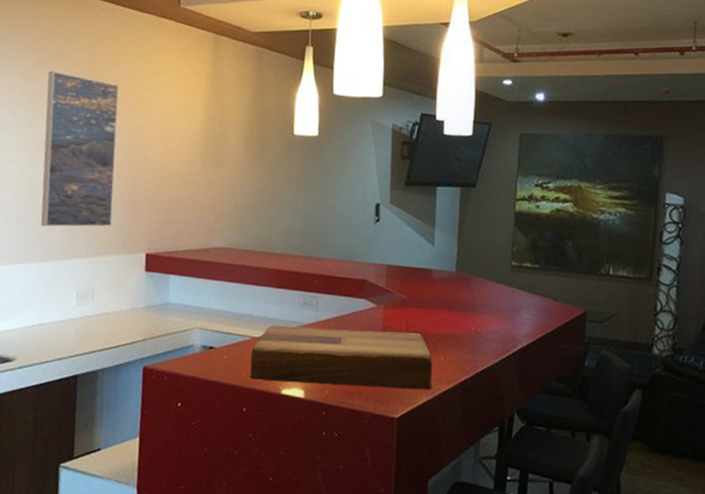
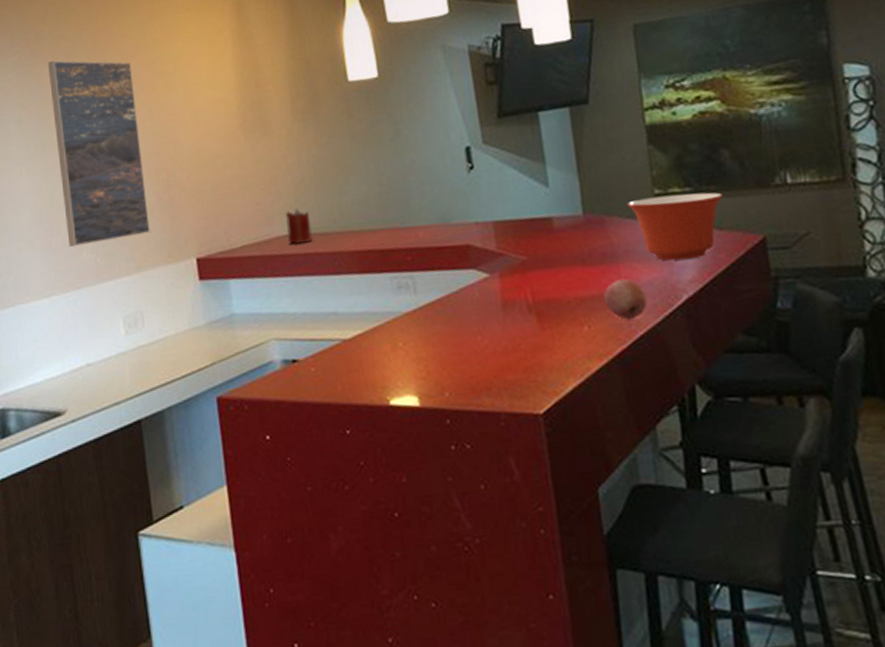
candle: none [222,227,244,257] -> present [284,208,312,245]
cutting board: present [250,325,433,390] -> none [344,301,582,392]
fruit: none [460,325,491,357] -> present [604,278,647,320]
mixing bowl: none [490,267,561,319] -> present [627,192,723,261]

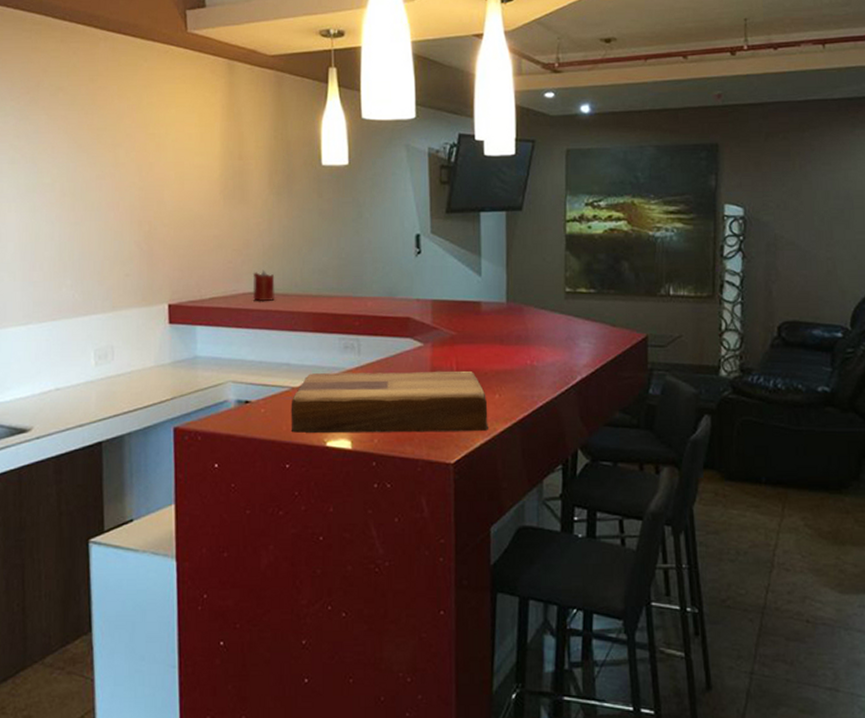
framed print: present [47,60,150,247] -> none [45,110,128,282]
cutting board: none [344,301,582,392] -> present [291,370,490,433]
fruit: present [604,278,647,320] -> none [515,358,549,393]
mixing bowl: present [627,192,723,261] -> none [543,294,619,347]

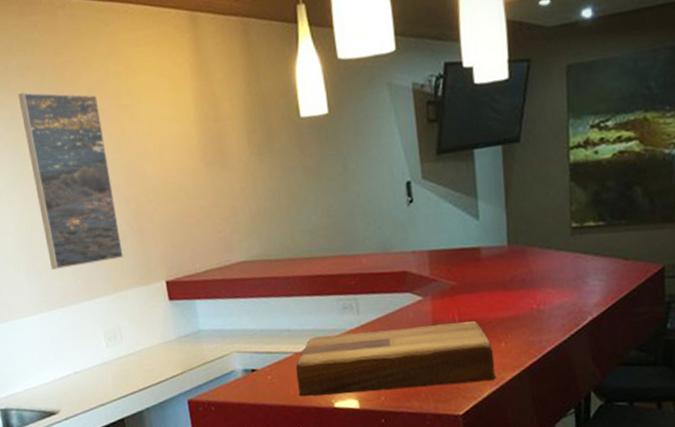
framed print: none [45,110,128,282] -> present [18,92,124,270]
candle: present [252,270,275,302] -> none [243,236,268,270]

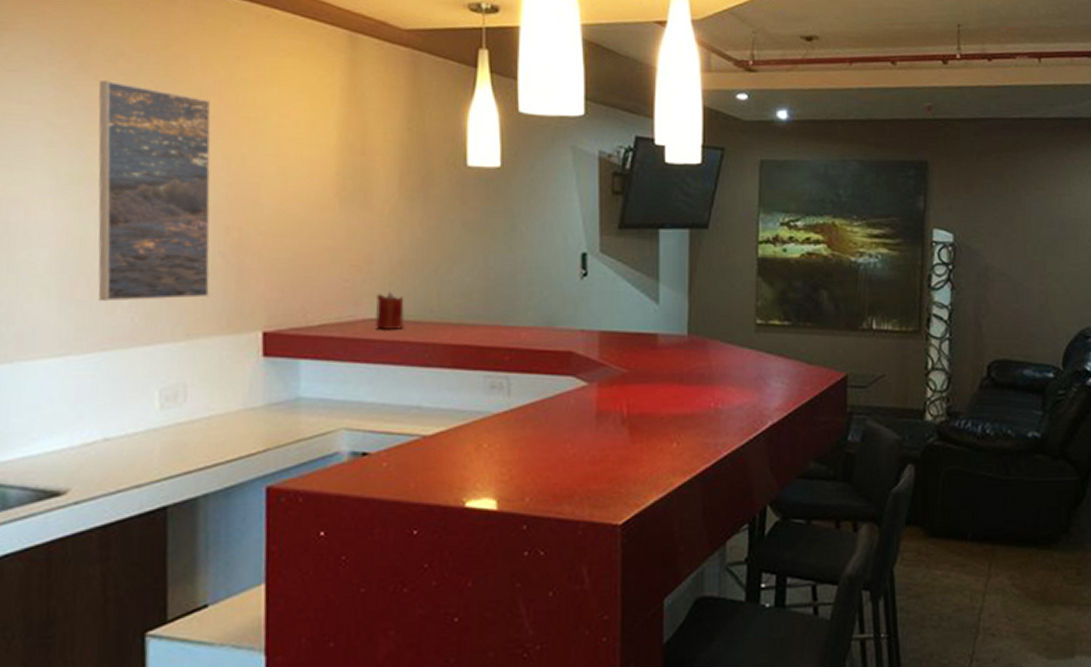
candle: none [243,236,268,270] -> present [374,291,404,331]
cutting board: present [295,321,497,397] -> none [421,415,665,491]

